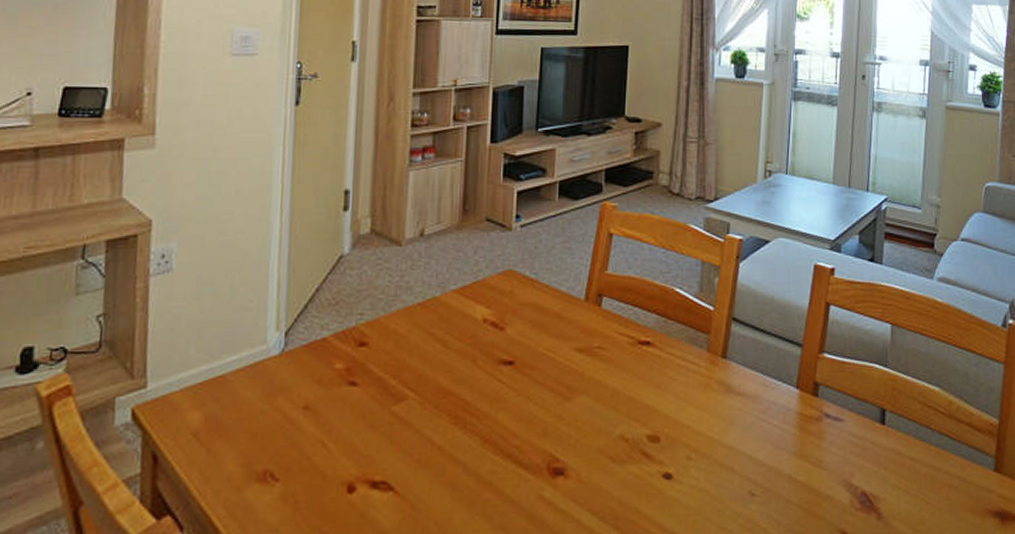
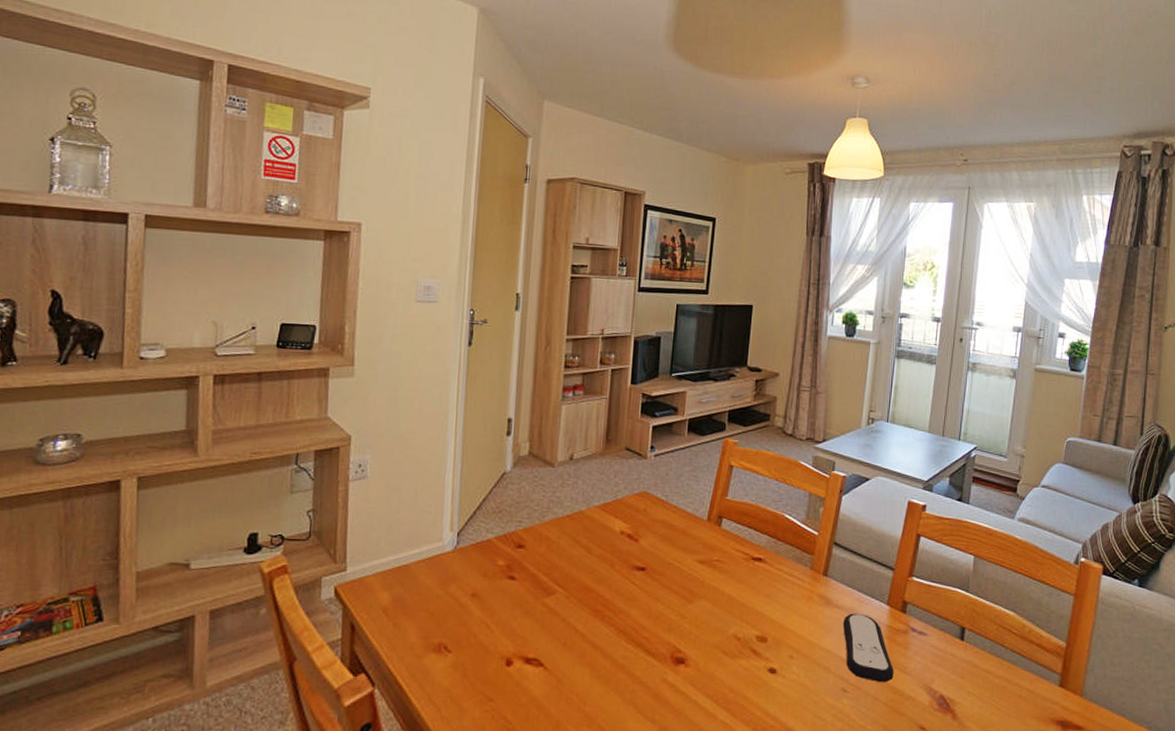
remote control: none [746,400,808,481] -> present [842,613,894,682]

